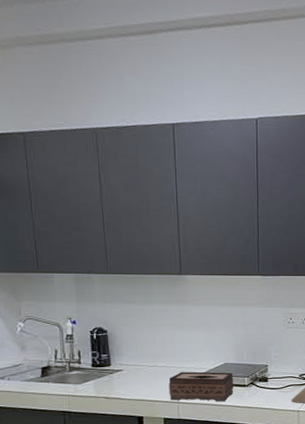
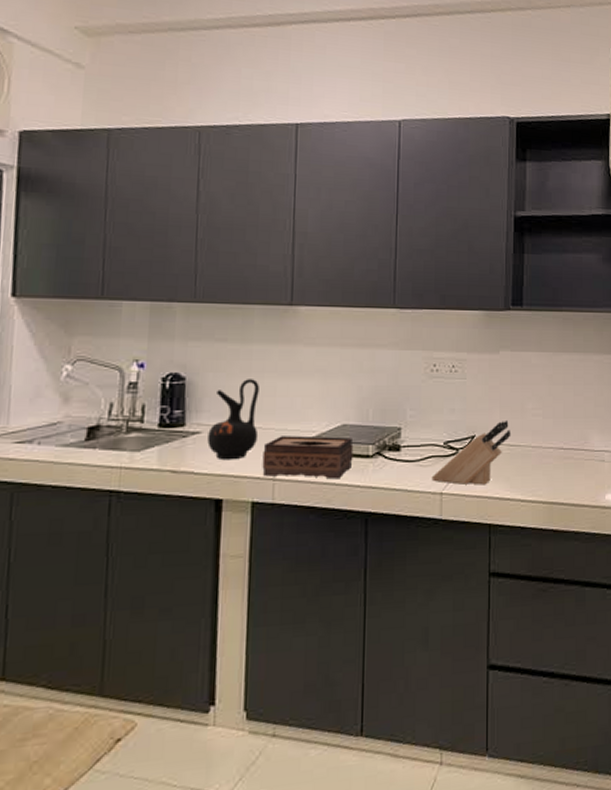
ceramic jug: none [128,331,165,390] -> present [207,379,259,461]

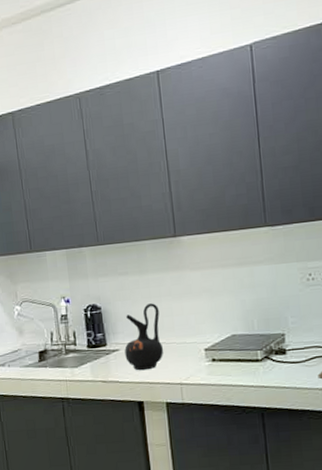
tissue box: present [262,435,354,479] -> none [169,345,245,382]

